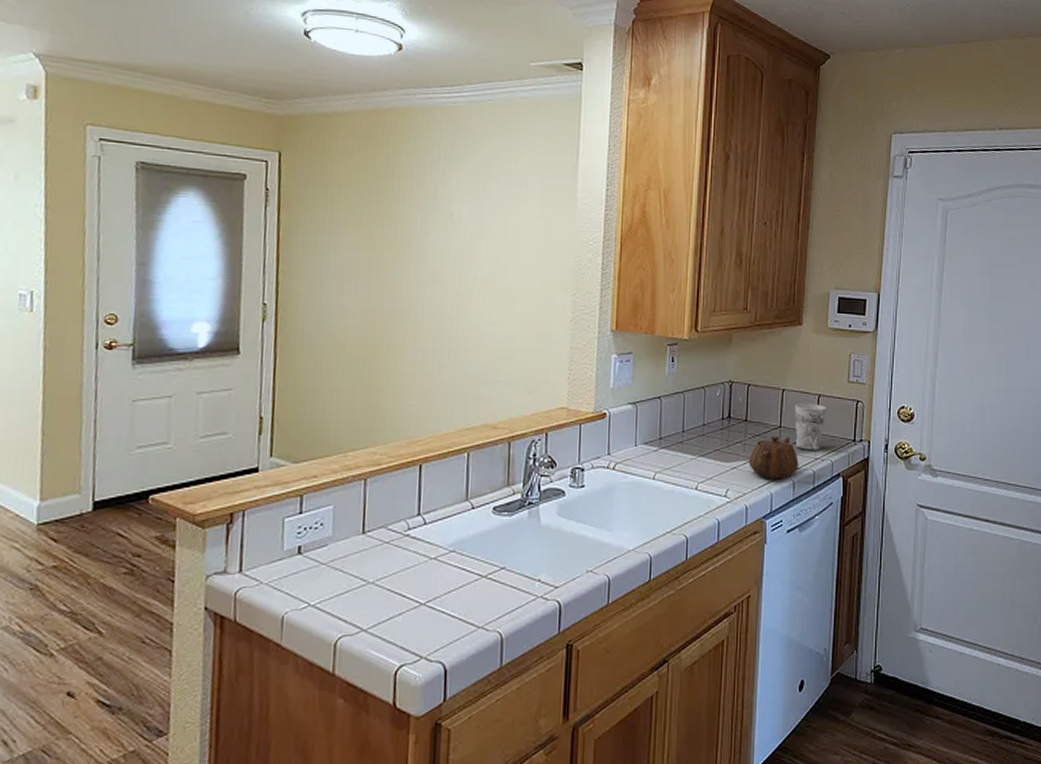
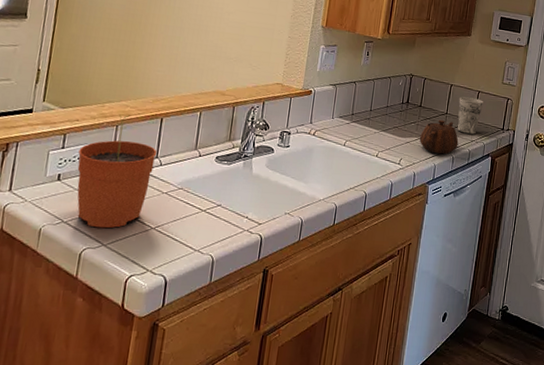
plant pot: none [321,464,419,610] -> present [77,114,157,229]

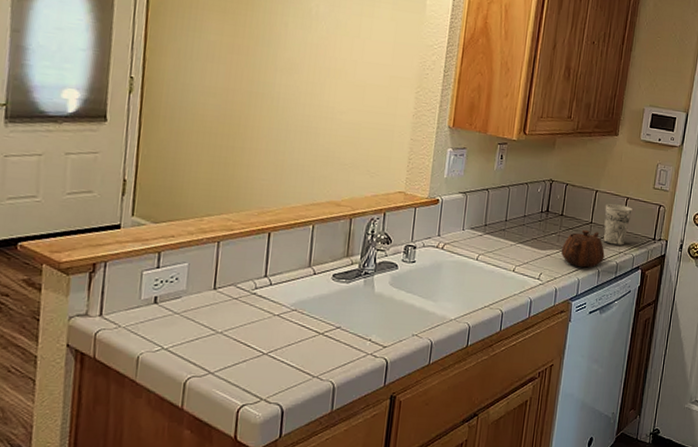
plant pot: present [77,114,157,229] -> none [176,229,266,355]

